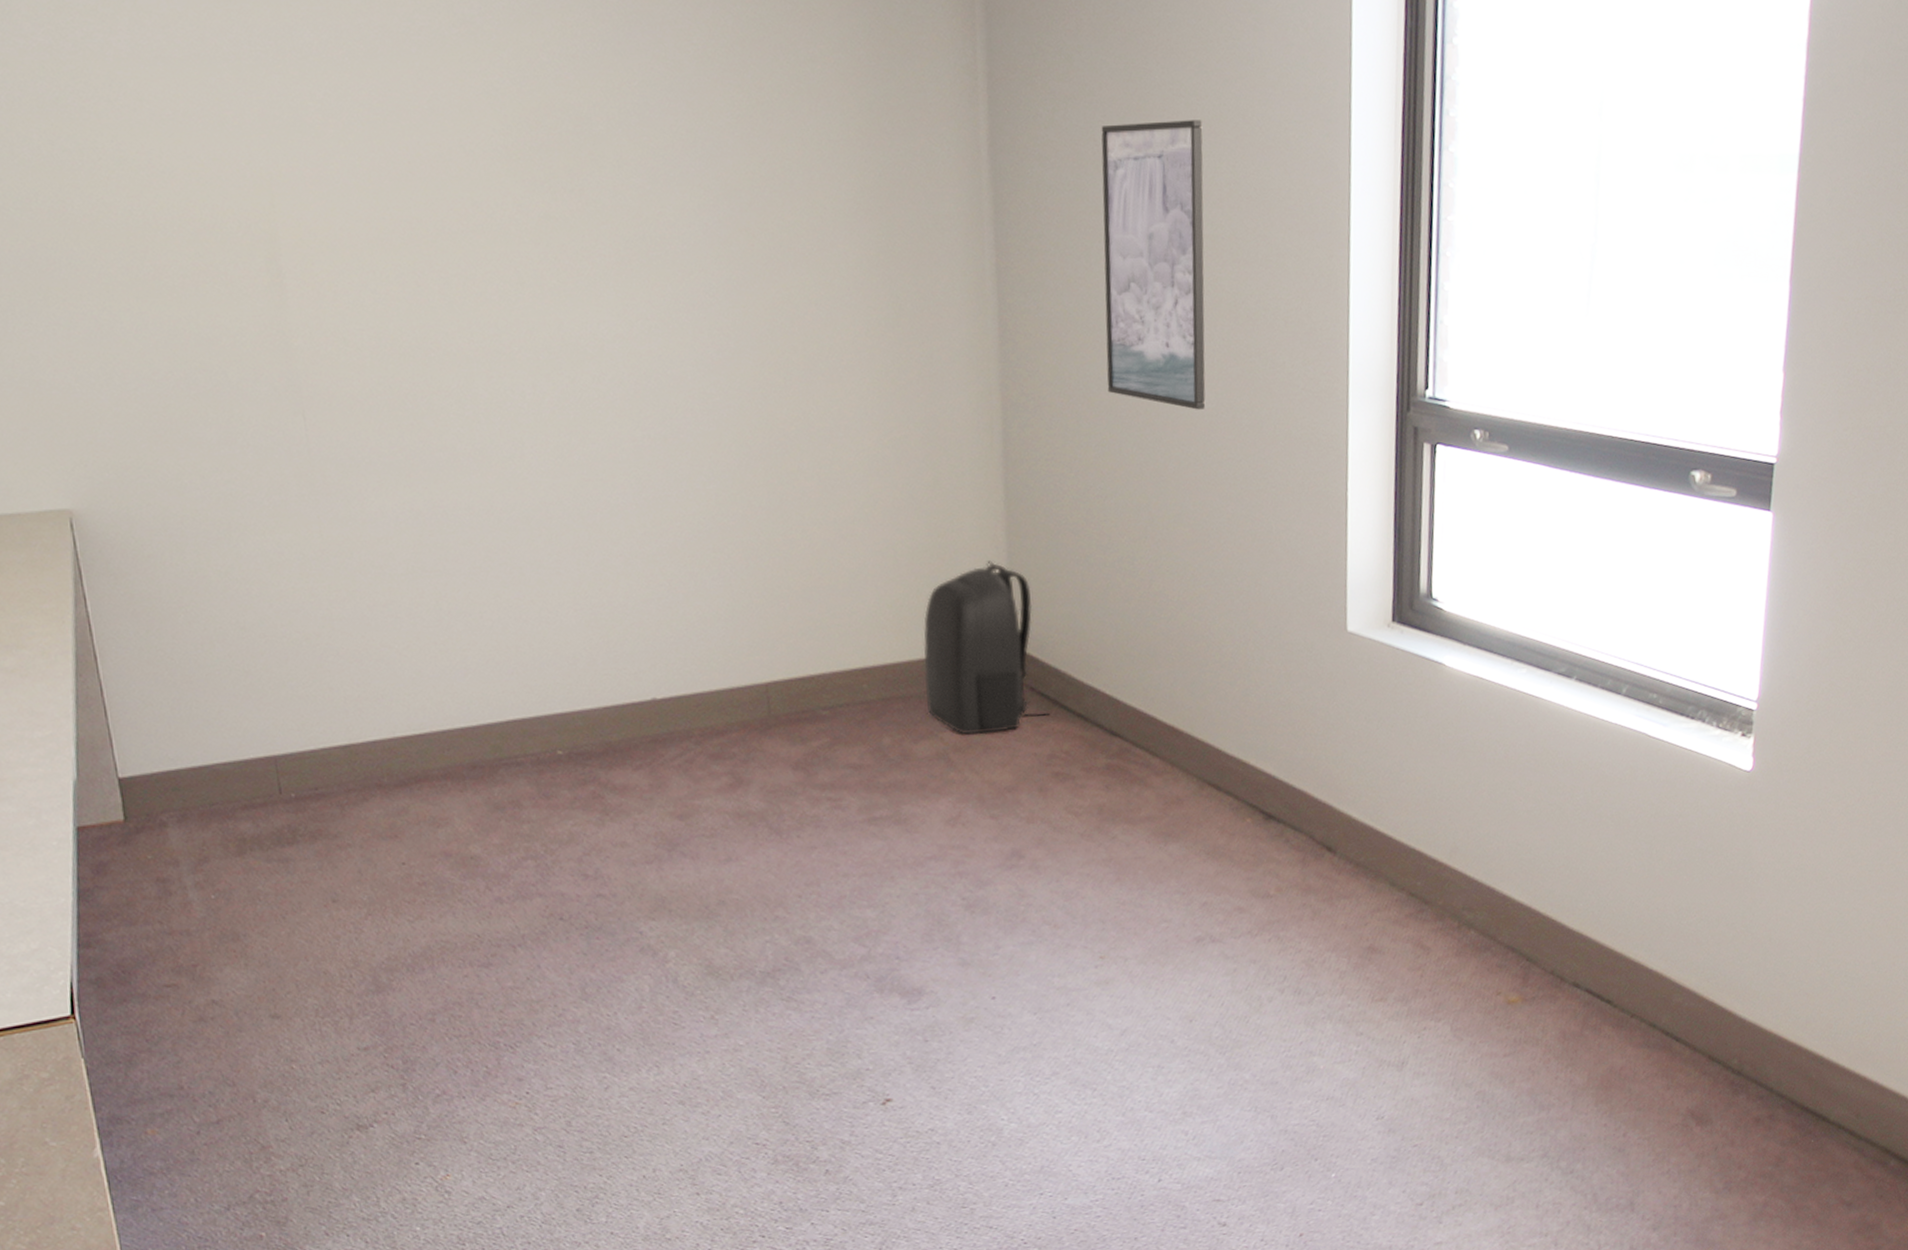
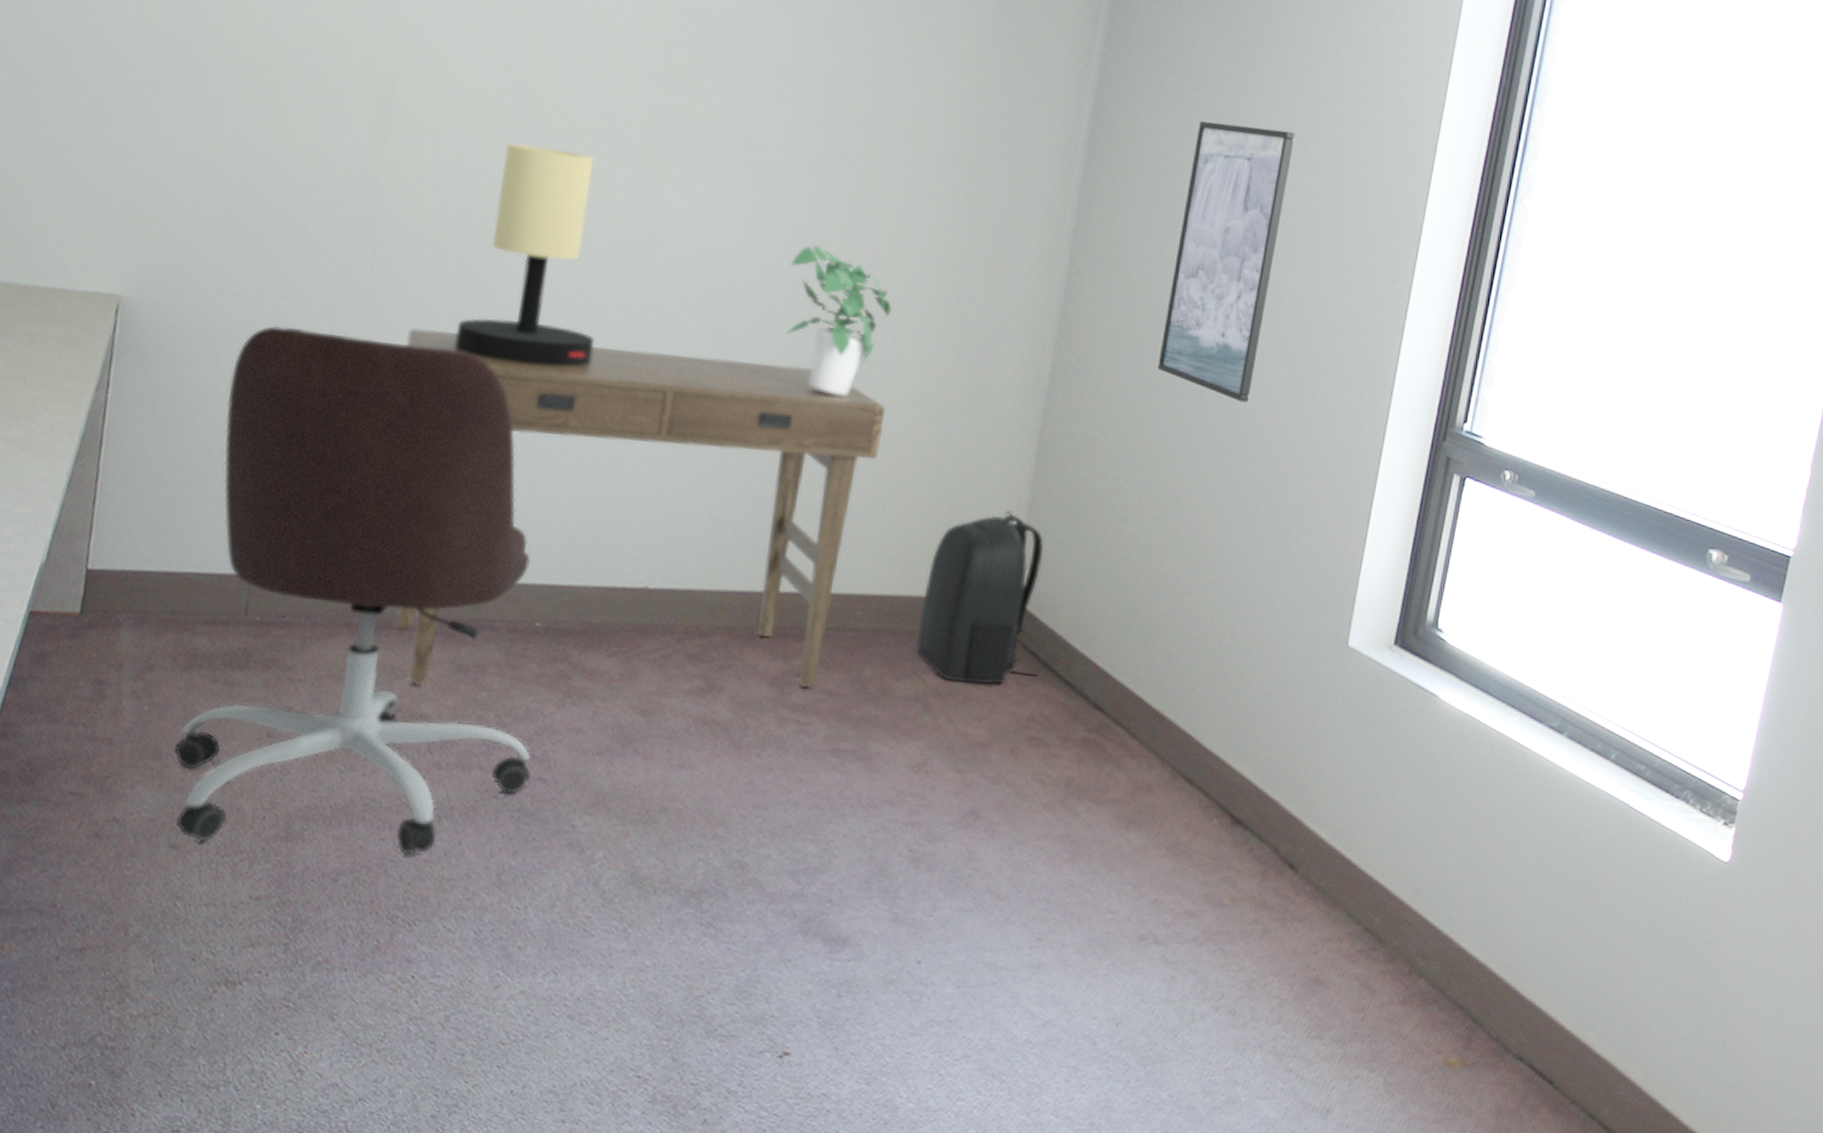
office chair: none [200,502,590,1008] -> present [173,326,531,855]
desk: none [360,455,849,831] -> present [395,328,885,689]
table lamp: none [405,279,547,506] -> present [455,143,596,367]
potted plant: none [719,330,830,478] -> present [785,245,892,397]

